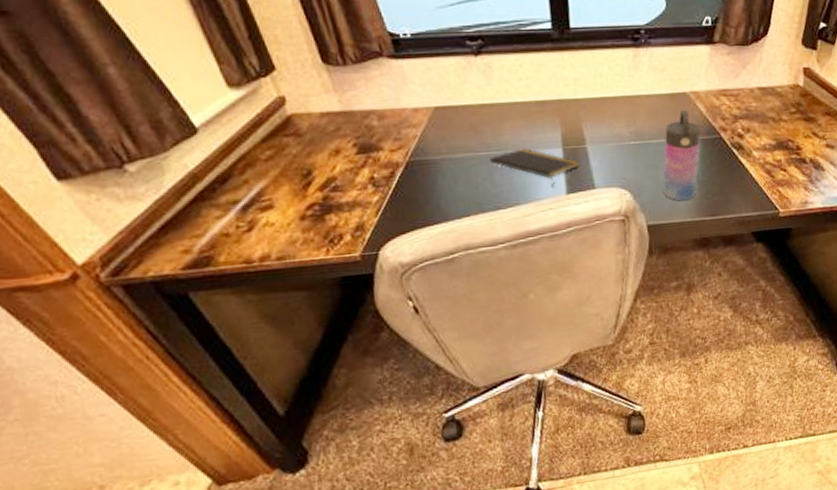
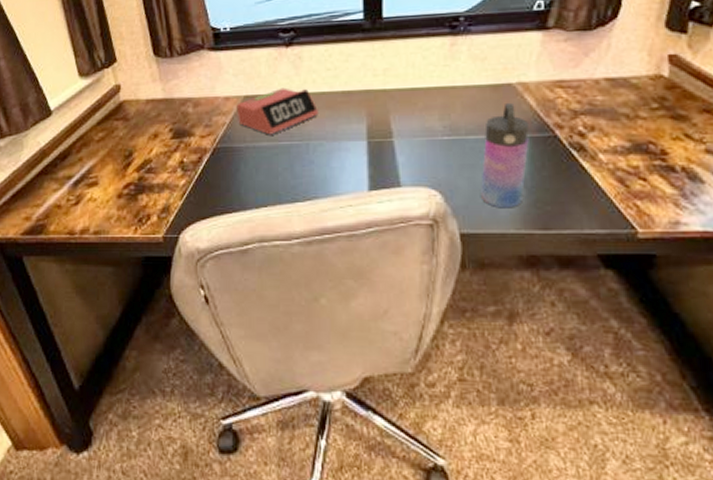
alarm clock: none [427,98,513,146] -> present [236,87,318,135]
notepad: present [490,148,579,185] -> none [292,139,384,180]

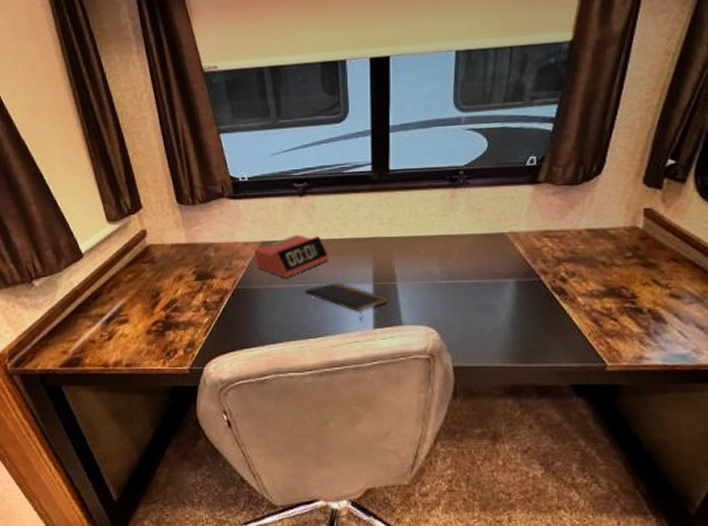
notepad: none [292,139,384,180] -> present [305,282,388,319]
water bottle: present [481,102,530,209] -> none [473,250,518,345]

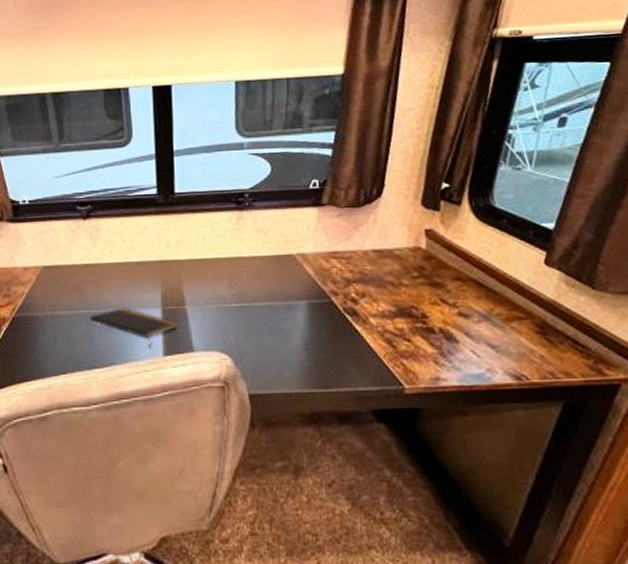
alarm clock: present [254,234,329,278] -> none [35,258,115,304]

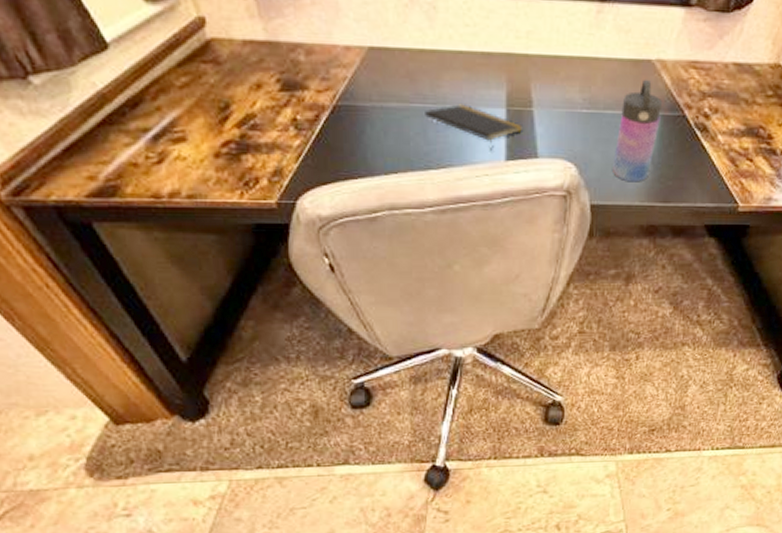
water bottle: none [267,271,309,370] -> present [613,79,663,182]

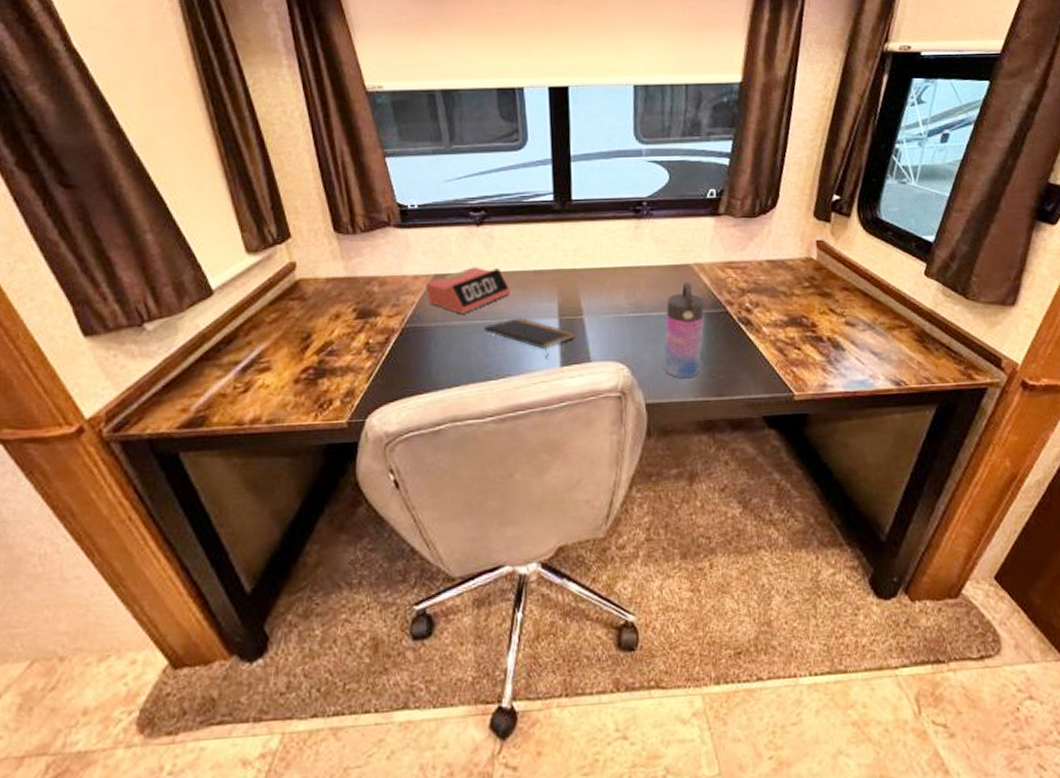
alarm clock: none [359,41,454,95] -> present [426,266,510,314]

